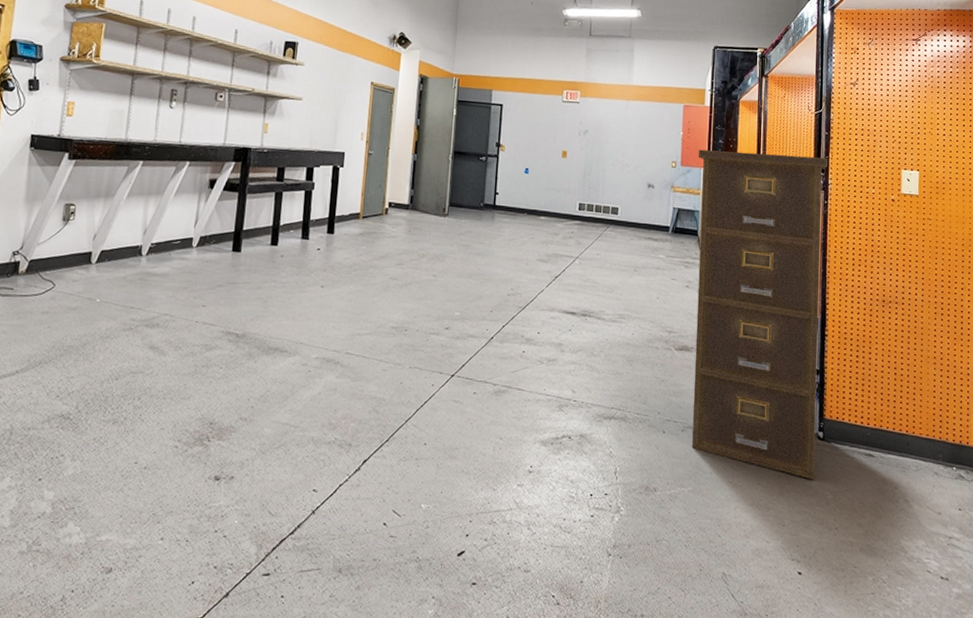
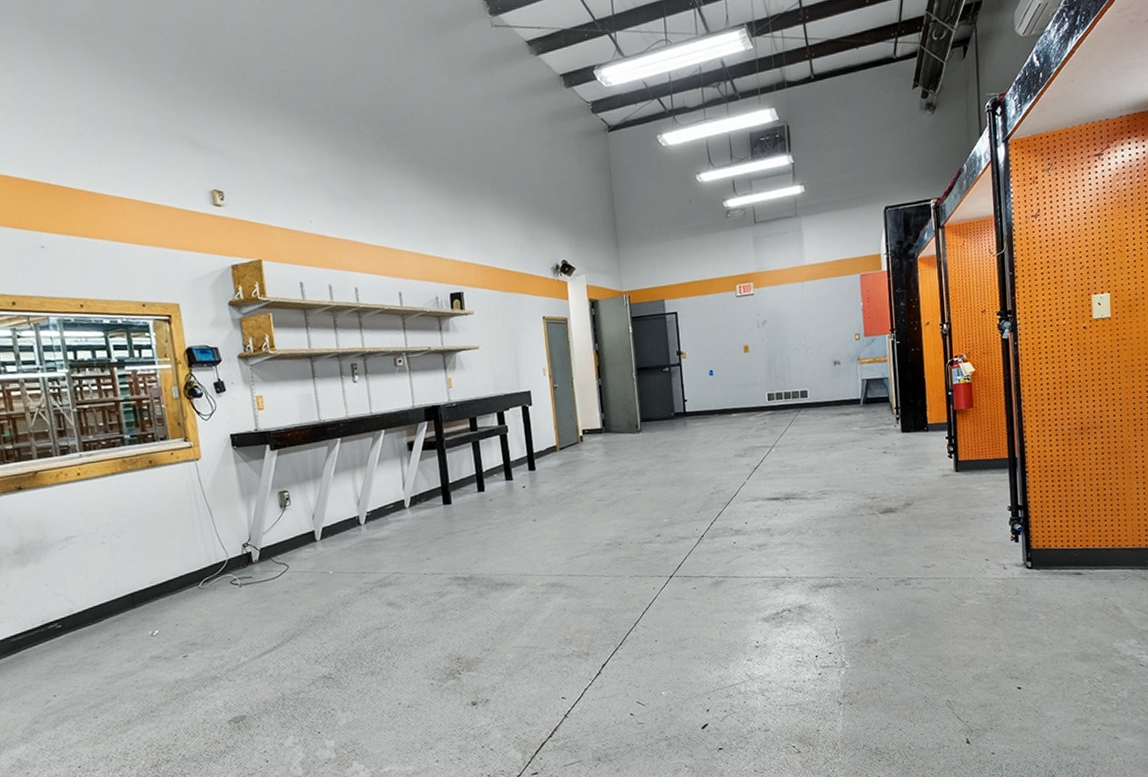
filing cabinet: present [691,149,827,480] -> none [880,298,1027,606]

